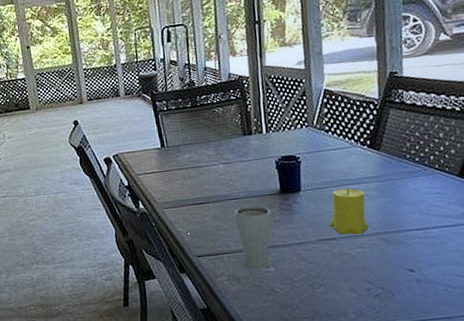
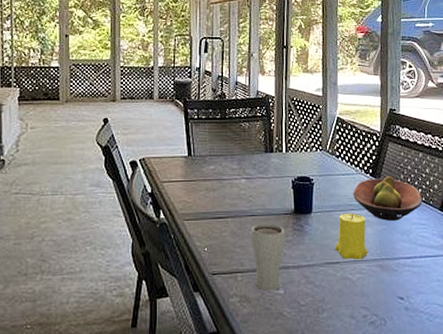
fruit bowl: none [348,146,436,193] -> present [353,177,423,221]

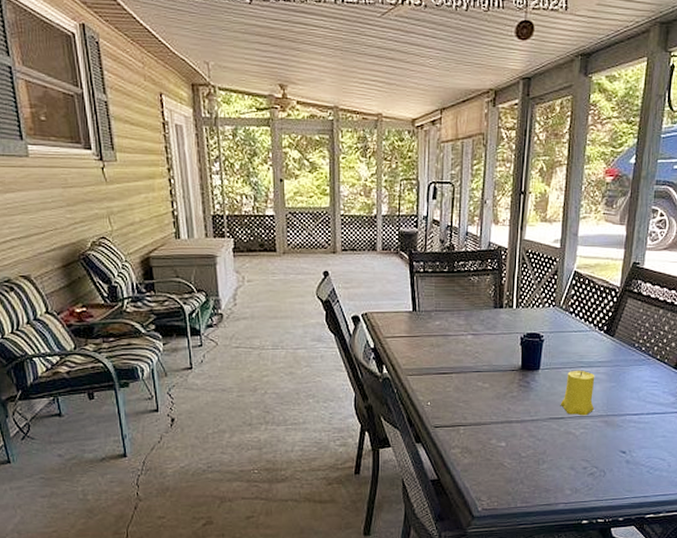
drinking glass: present [250,222,286,291] -> none [475,378,511,443]
fruit bowl: present [353,177,423,221] -> none [584,334,658,378]

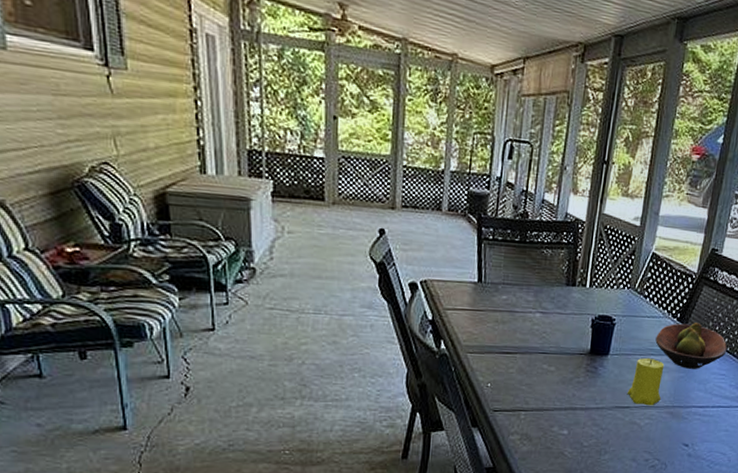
fruit bowl: none [584,334,658,378] -> present [655,323,728,369]

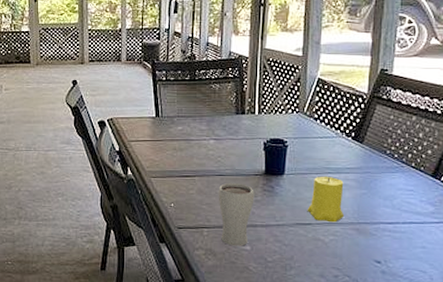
drinking glass: none [538,361,577,431] -> present [218,182,254,246]
fruit bowl: present [655,323,728,369] -> none [331,140,413,186]

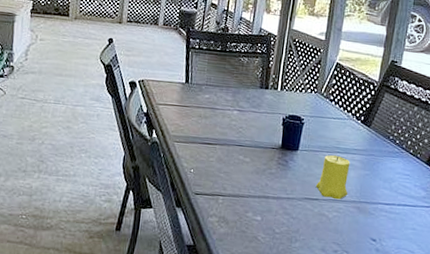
drinking glass: present [218,182,254,246] -> none [234,153,270,216]

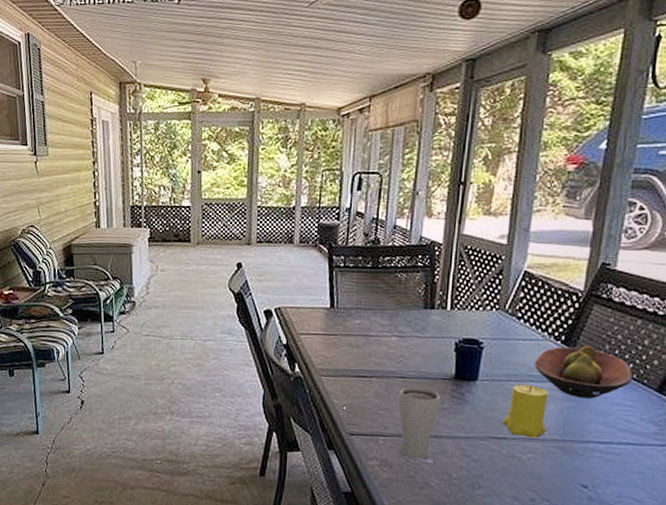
drinking glass: none [234,153,270,216] -> present [398,386,441,459]
fruit bowl: none [341,125,411,168] -> present [535,346,634,399]

